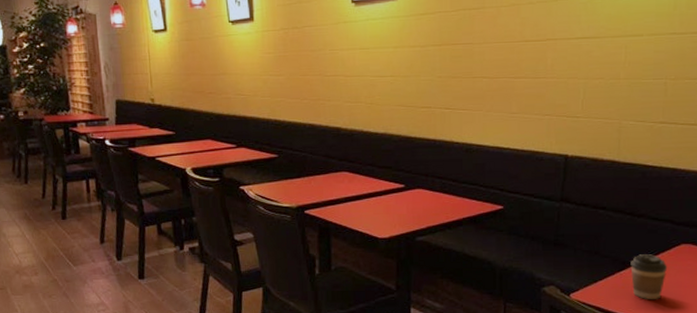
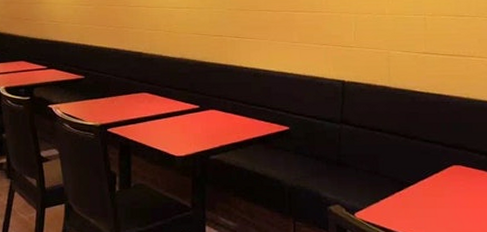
coffee cup: present [630,254,668,299] -> none [408,175,443,219]

